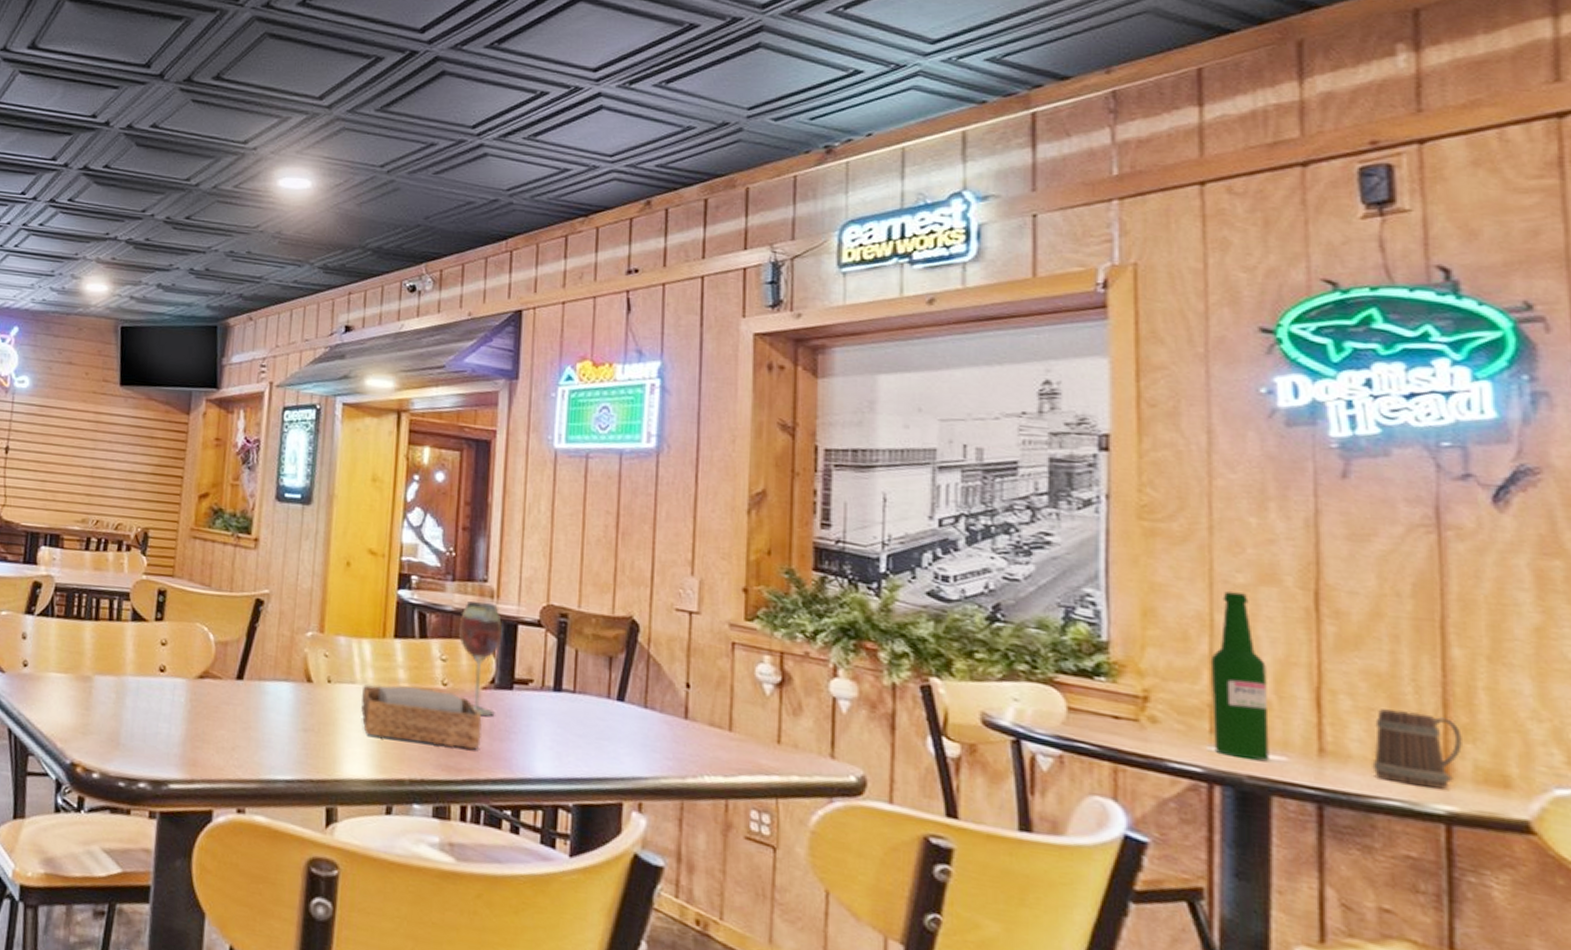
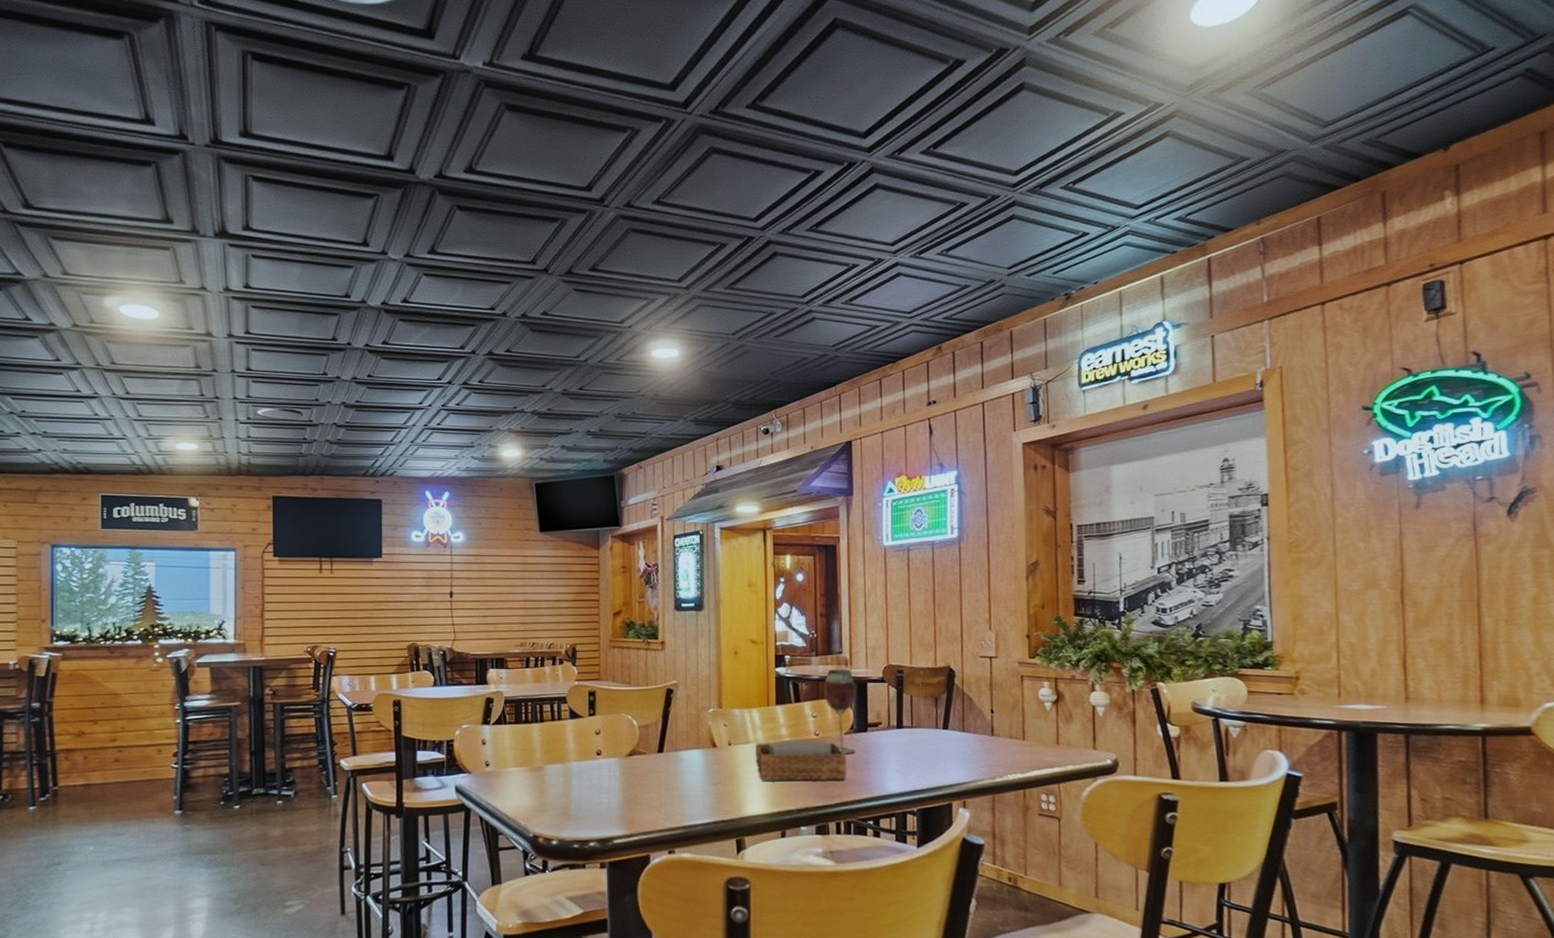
beer bottle: present [1210,591,1270,761] -> none [1337,597,1375,710]
beer mug: present [1372,709,1462,789] -> none [1437,664,1491,713]

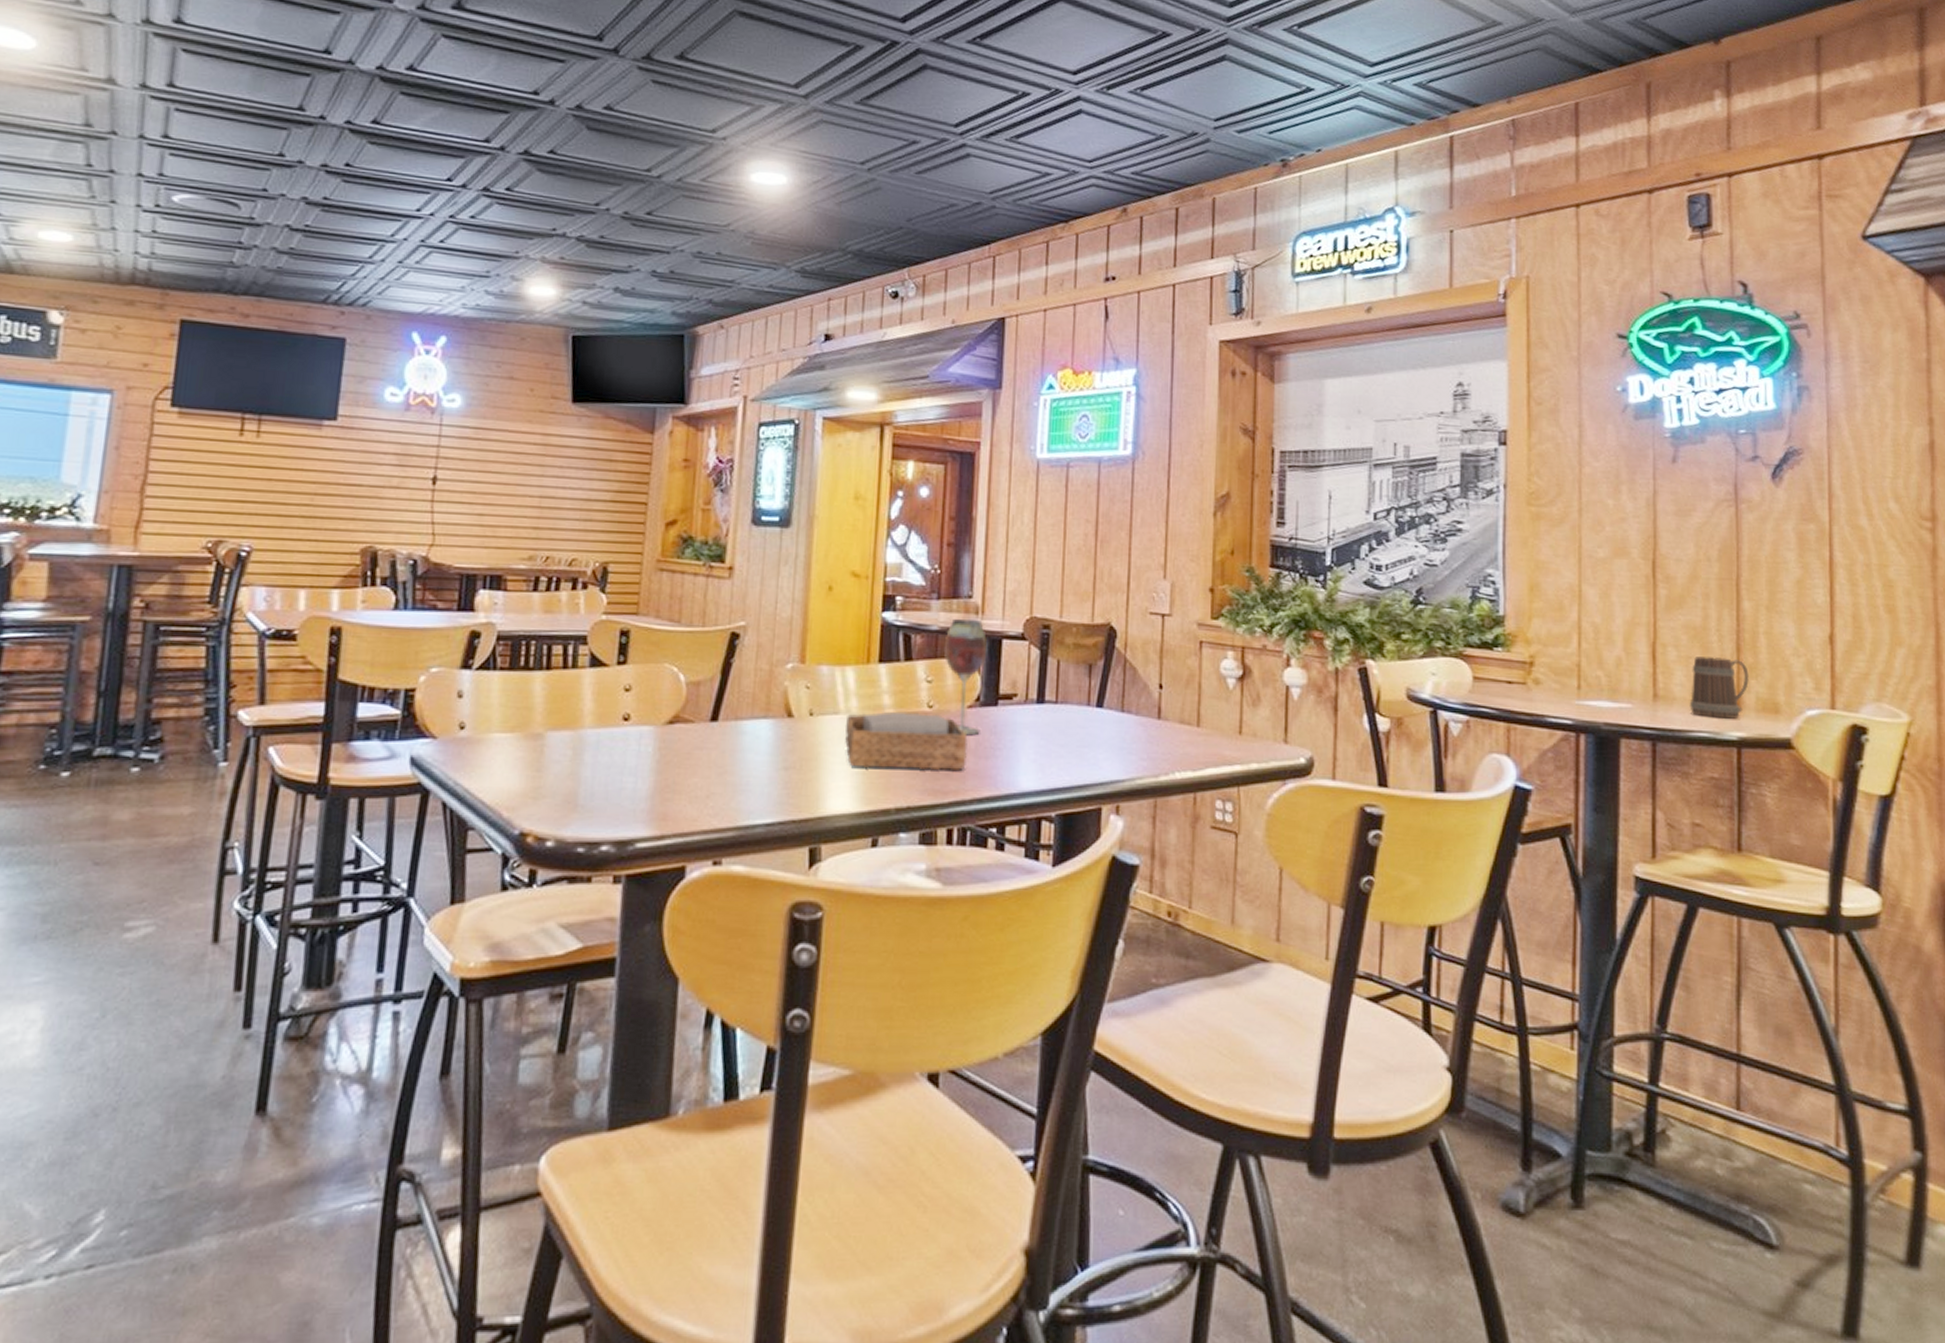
beer mug: none [1437,664,1491,713] -> present [1689,656,1749,719]

